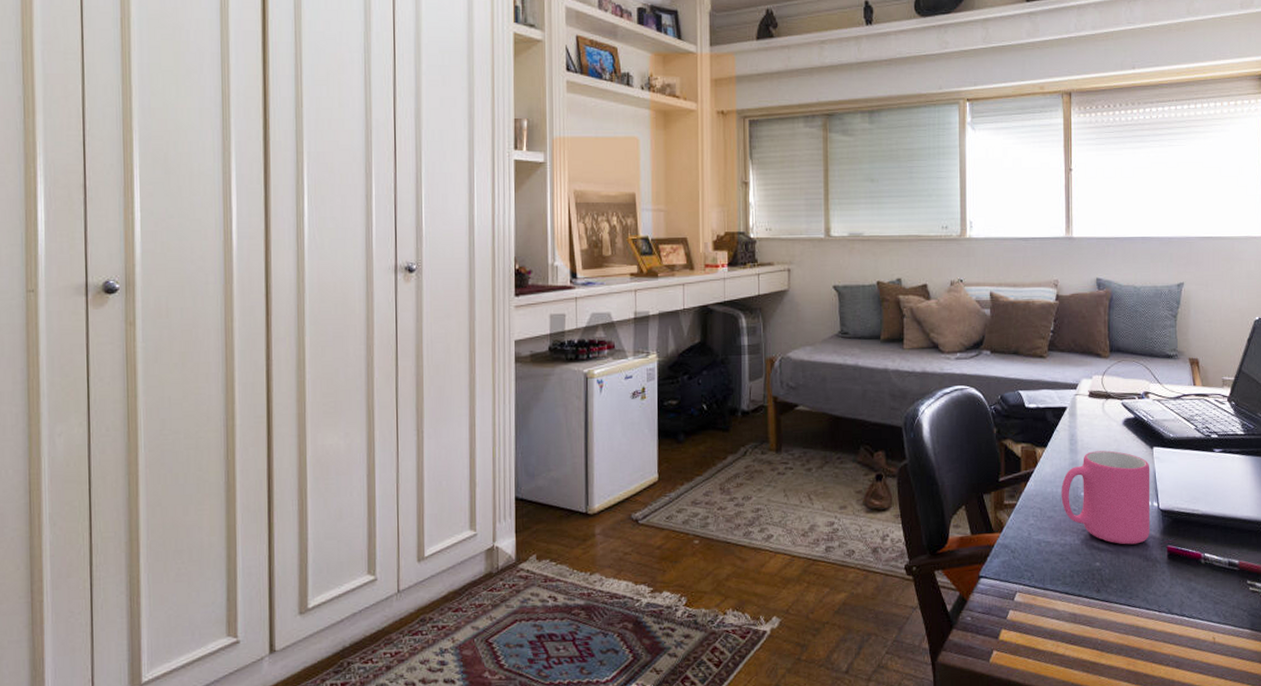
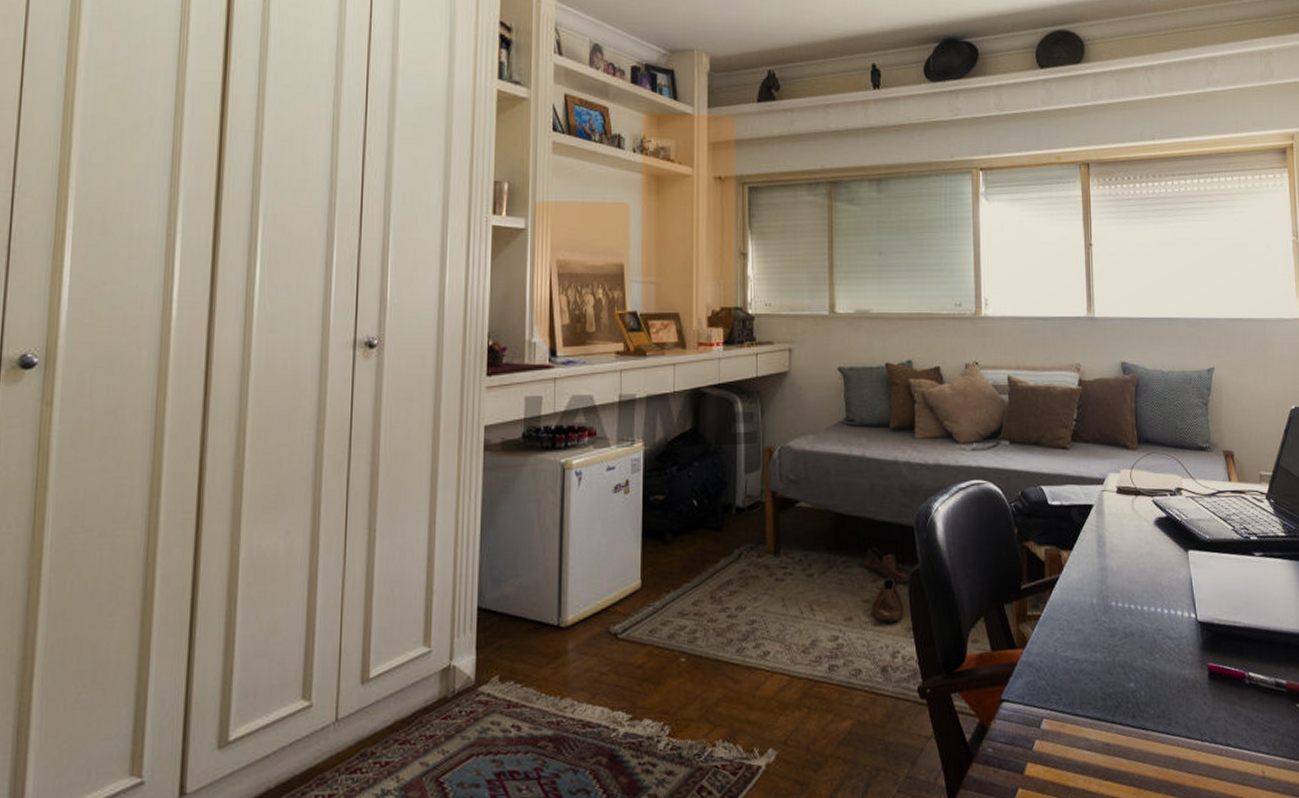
mug: present [1061,450,1150,545] -> none [1089,554,1188,663]

